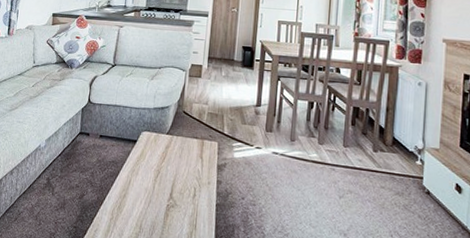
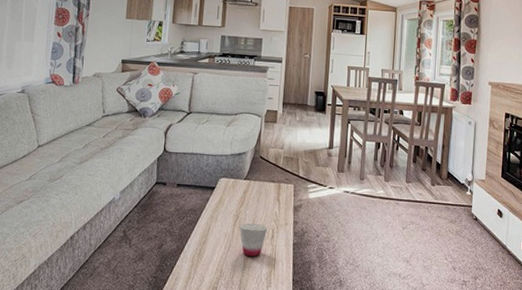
cup: none [160,179,190,215] -> present [239,223,268,256]

